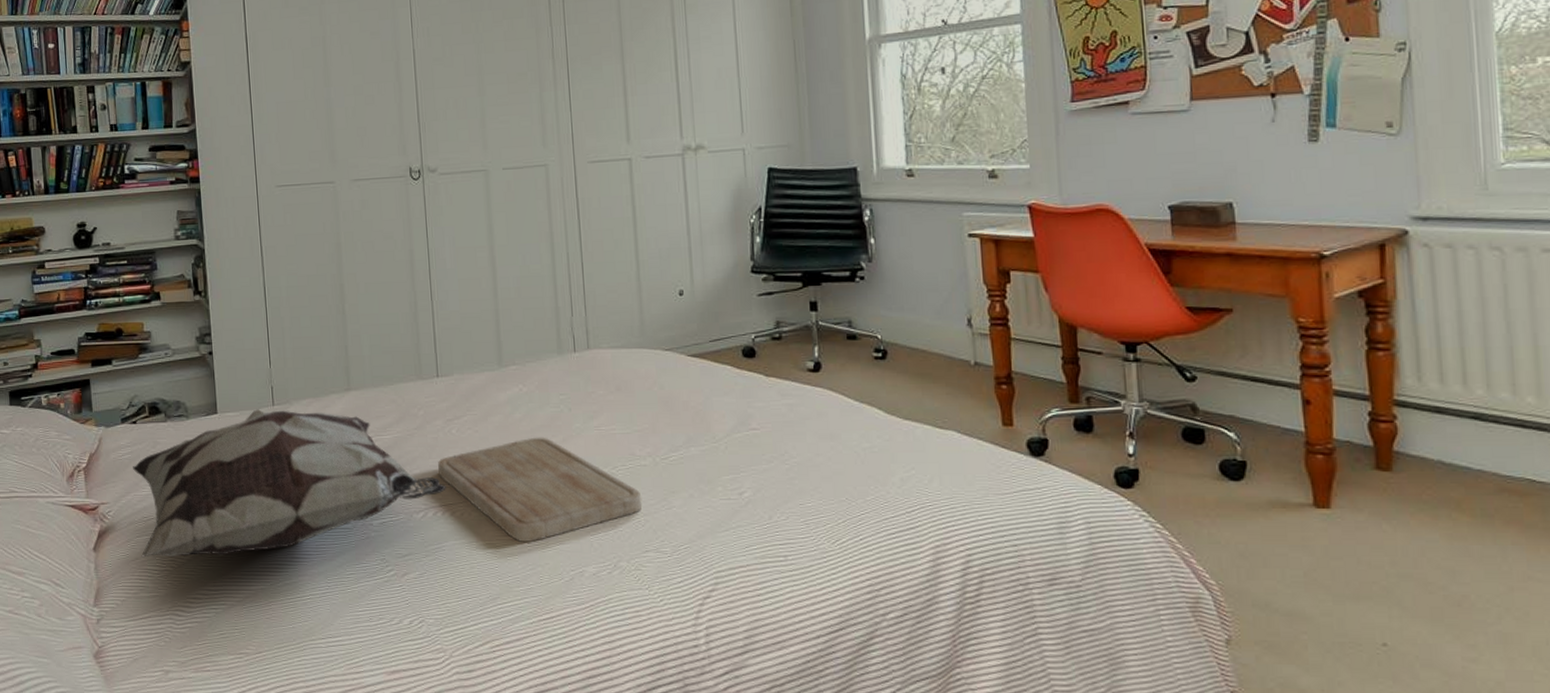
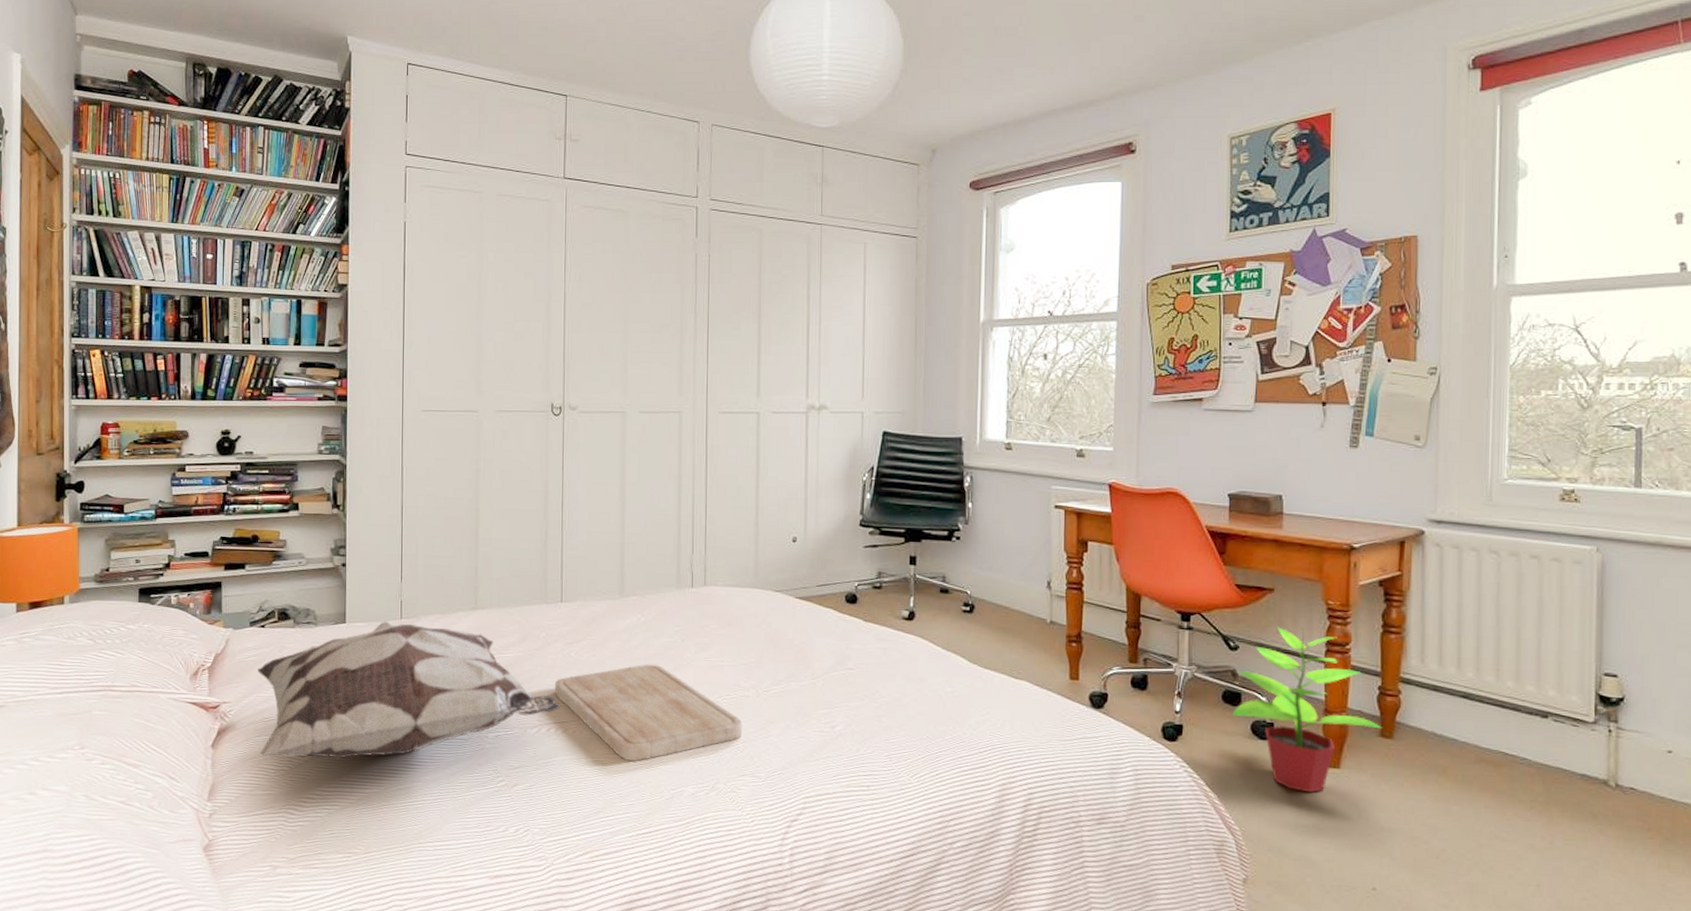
potted plant: none [1196,351,1377,537] -> present [1232,627,1382,792]

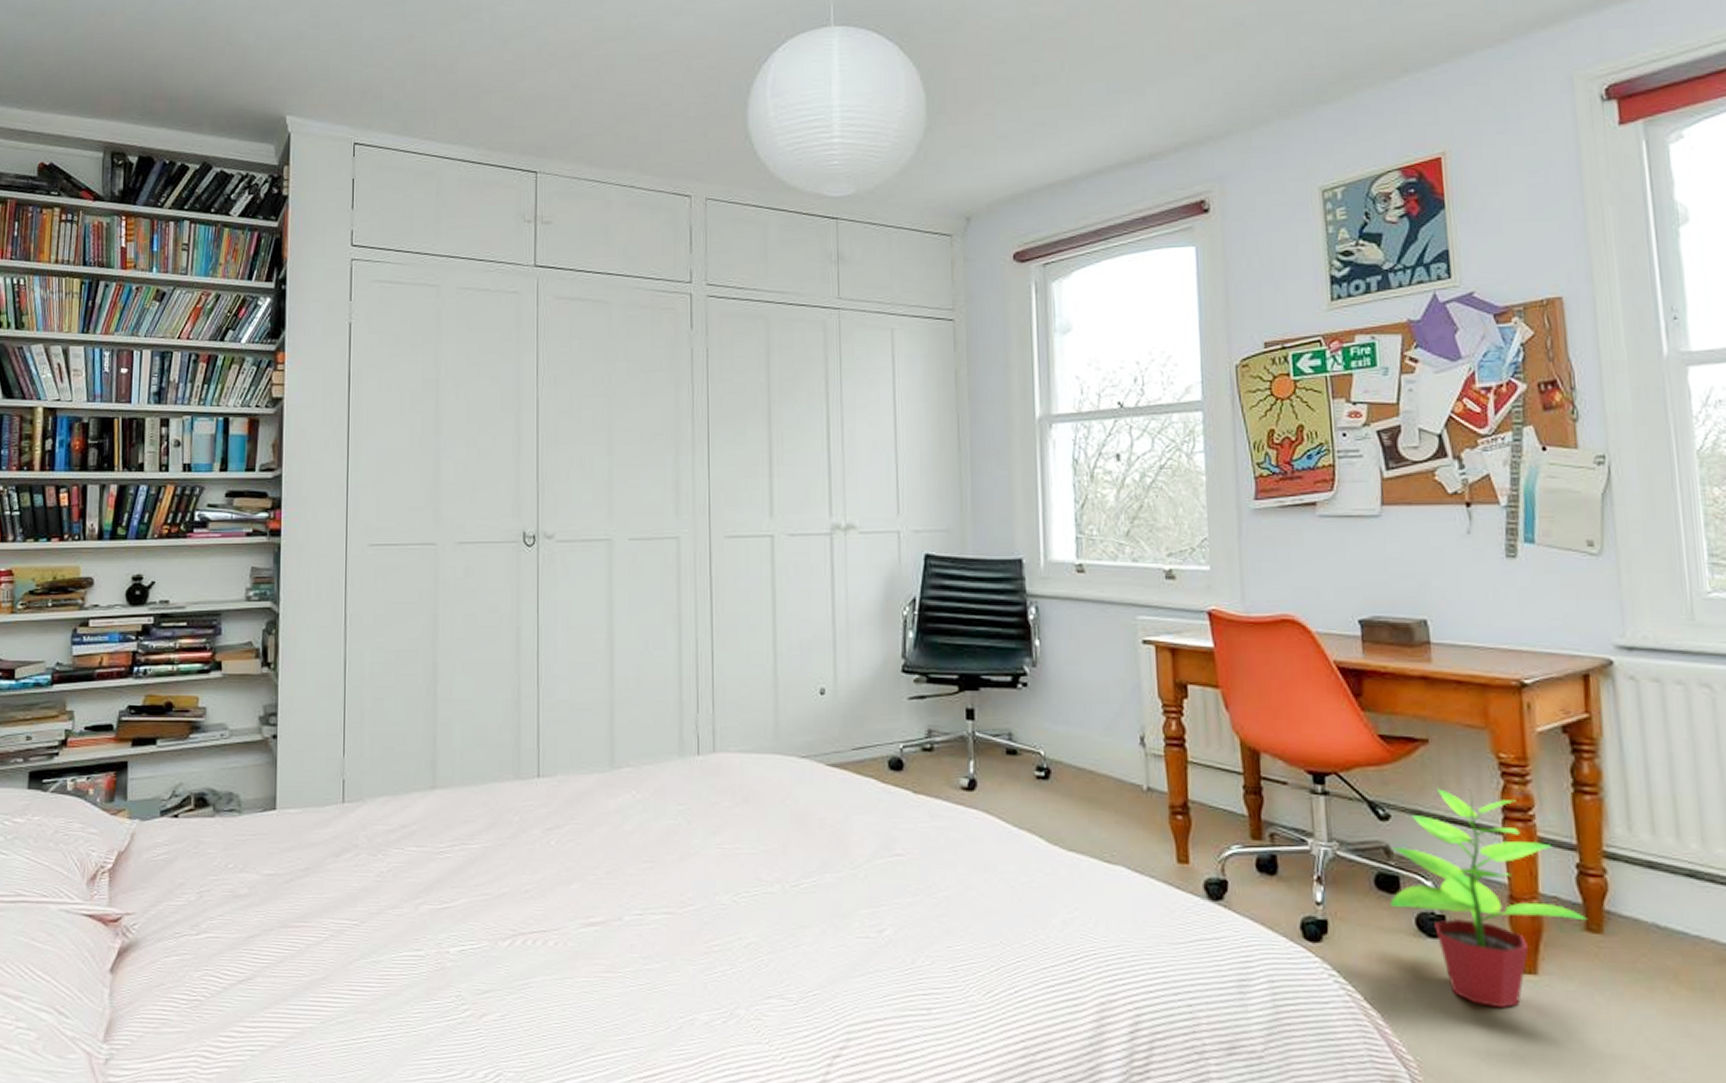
decorative pillow: present [258,621,561,759] -> none [167,806,539,984]
cutting board: present [555,664,743,762] -> none [532,853,767,982]

